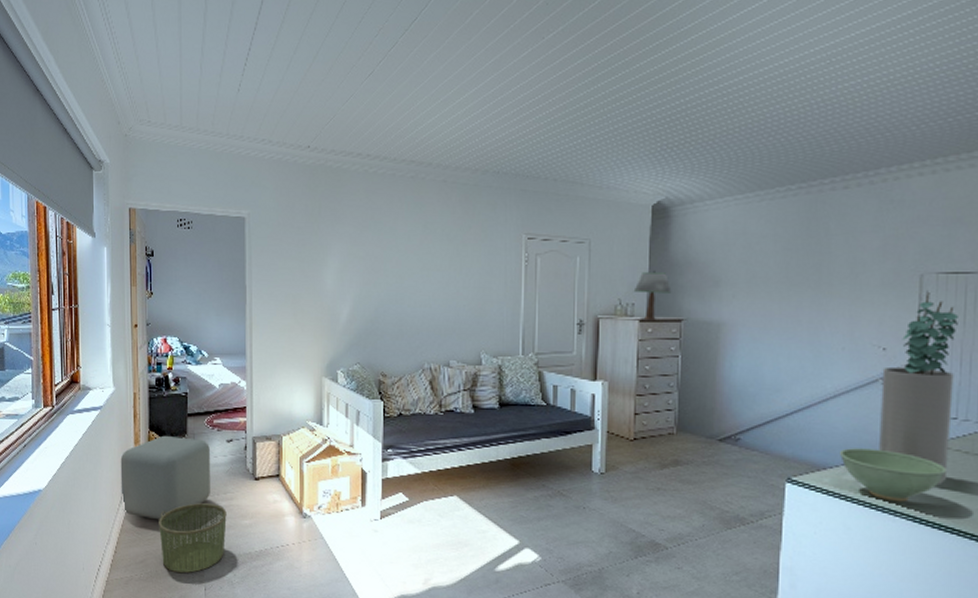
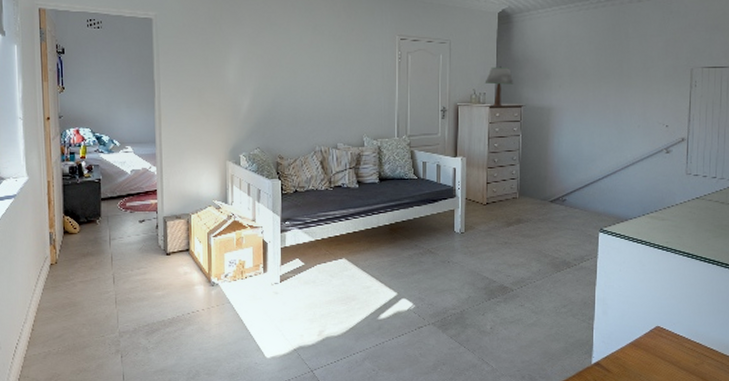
cube: present [120,435,210,521] -> none [35,219,125,297]
basket: present [159,503,227,574] -> none [75,279,141,345]
bowl: present [839,448,946,502] -> none [636,203,709,243]
vase: present [879,293,958,486] -> none [664,82,716,229]

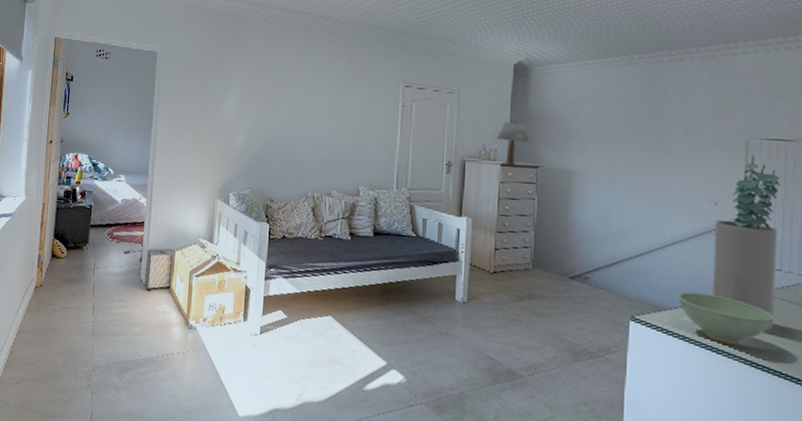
bowl: none [636,203,709,243] -> present [677,291,773,345]
vase: none [664,82,716,229] -> present [713,156,780,331]

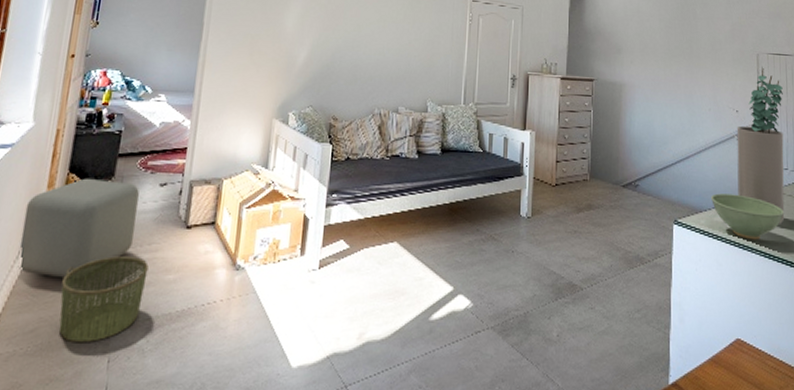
cube: none [21,243,108,325] -> present [17,178,139,279]
basket: none [54,309,118,377] -> present [59,256,149,343]
table lamp: present [496,121,530,166] -> none [556,36,586,79]

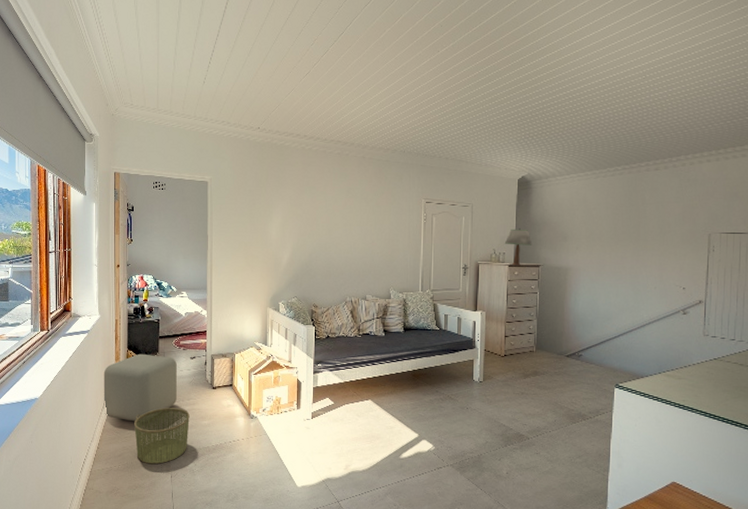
table lamp: none [556,36,586,79] -> present [504,229,533,266]
bowl: present [710,193,784,240] -> none [652,362,727,402]
vase: present [736,68,785,225] -> none [681,247,735,389]

